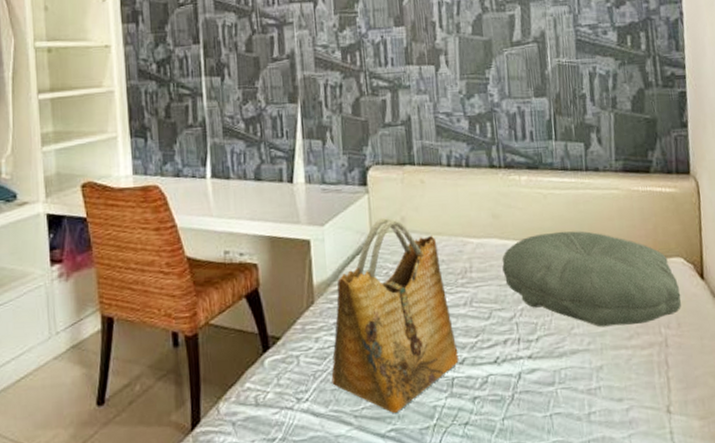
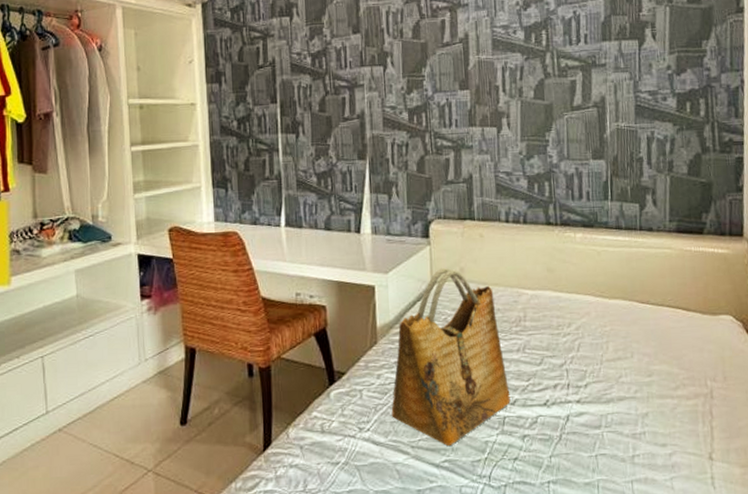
pillow: present [502,231,681,327] -> none [555,286,729,377]

